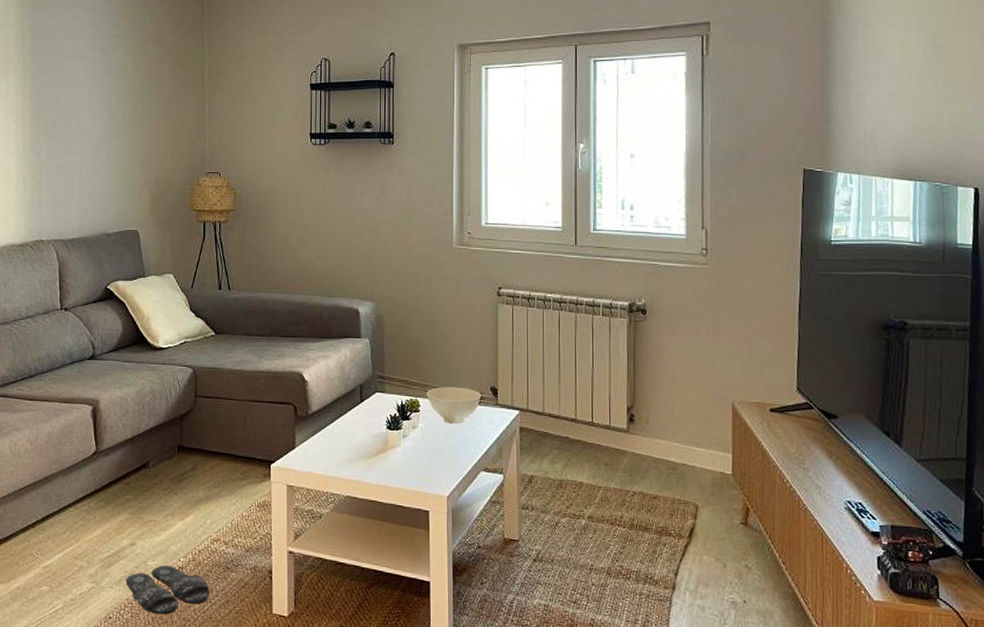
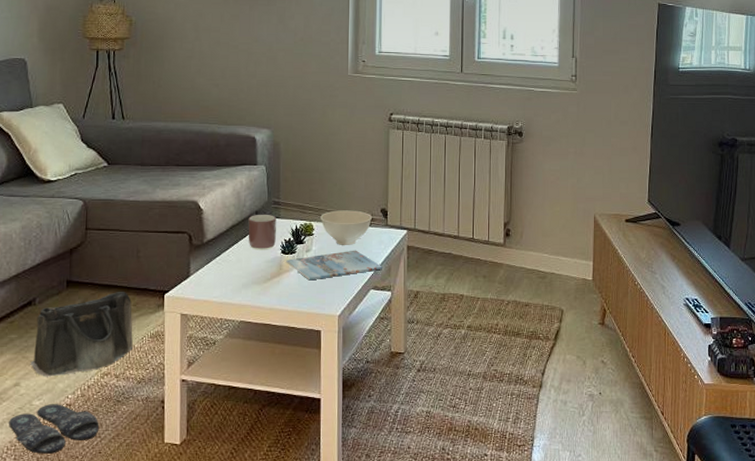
saddlebag: none [145,459,241,539] -> present [30,292,133,377]
mug: none [352,387,381,425] -> present [248,214,276,250]
magazine: none [392,429,493,459] -> present [286,250,382,281]

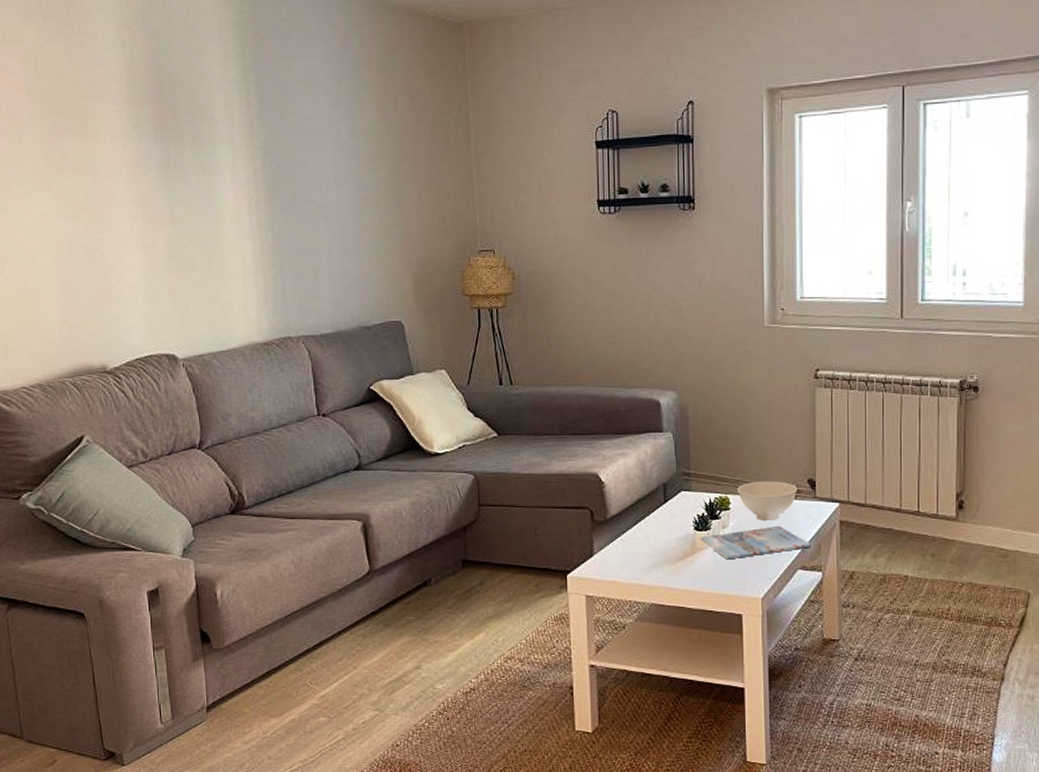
slippers: present [9,404,99,454] -> none [413,688,506,738]
saddlebag: present [30,292,133,377] -> none [430,572,536,660]
mug: present [248,214,276,250] -> none [655,486,687,527]

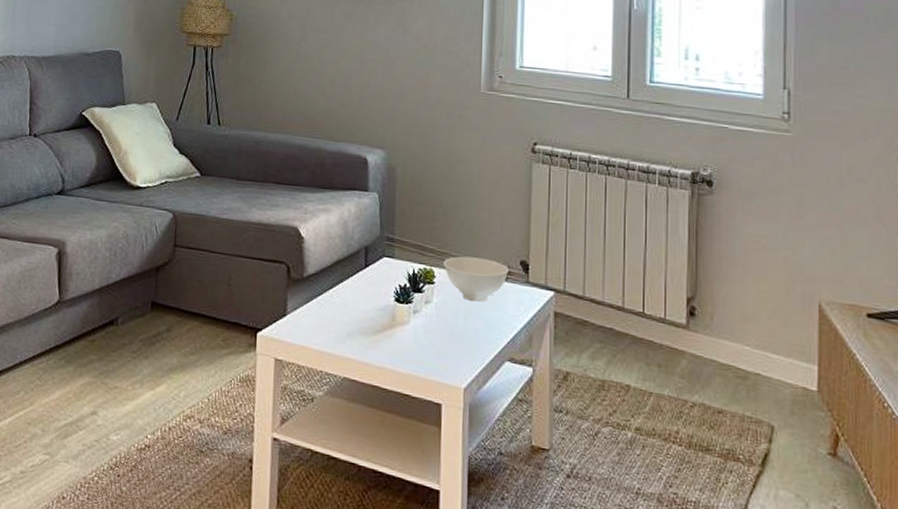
magazine: present [700,525,811,560] -> none [400,308,521,340]

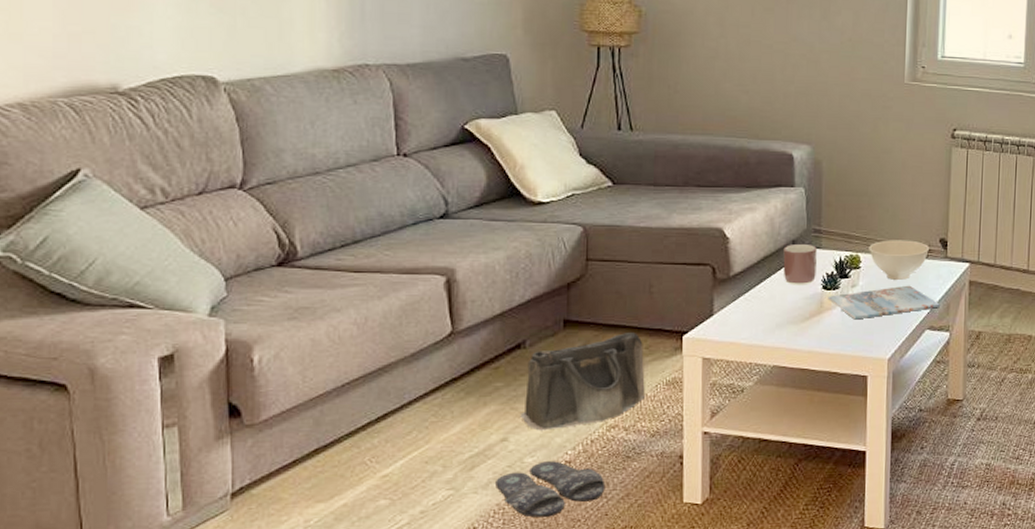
slippers: none [84,441,179,500] -> present [496,461,605,517]
saddlebag: none [109,322,221,411] -> present [520,333,645,431]
mug: none [355,250,390,296] -> present [783,243,817,285]
magazine: none [400,308,521,340] -> present [827,285,940,320]

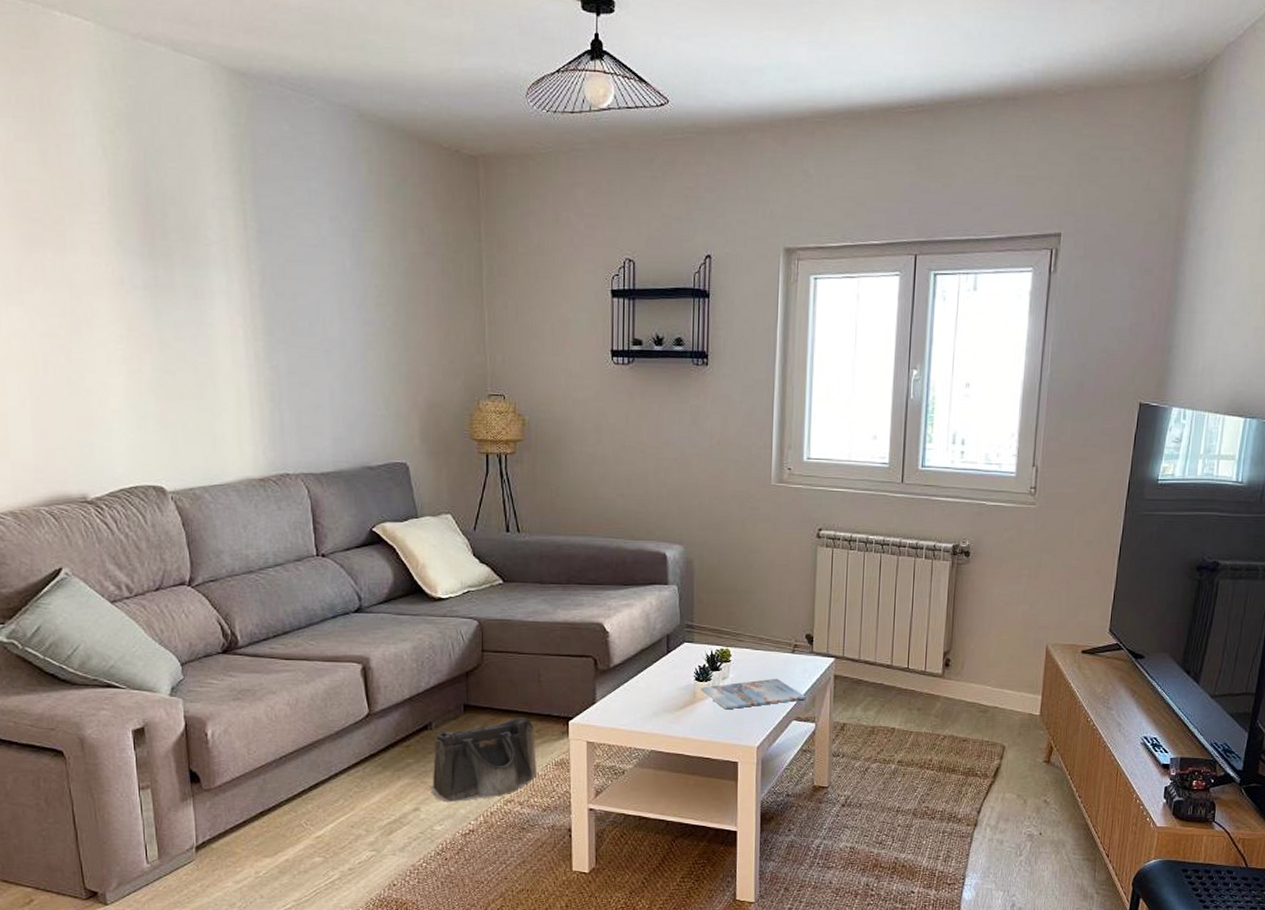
slippers: present [496,461,605,517] -> none [410,830,504,878]
mug: present [783,243,817,285] -> none [658,638,690,677]
bowl: present [869,240,929,281] -> none [738,635,795,674]

